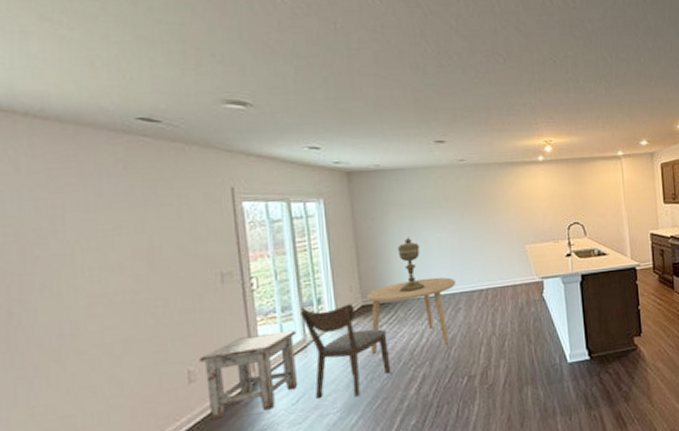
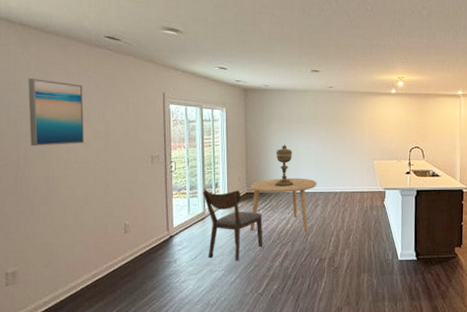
wall art: none [17,183,116,280] -> present [28,78,85,146]
stool: present [199,330,299,420] -> none [133,204,199,262]

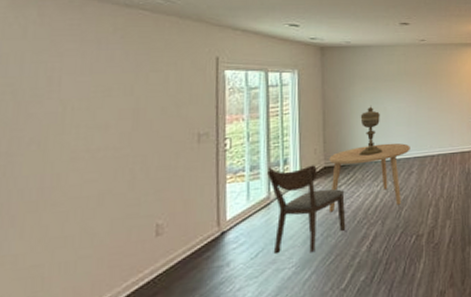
wall art: present [28,78,85,146] -> none [18,47,104,135]

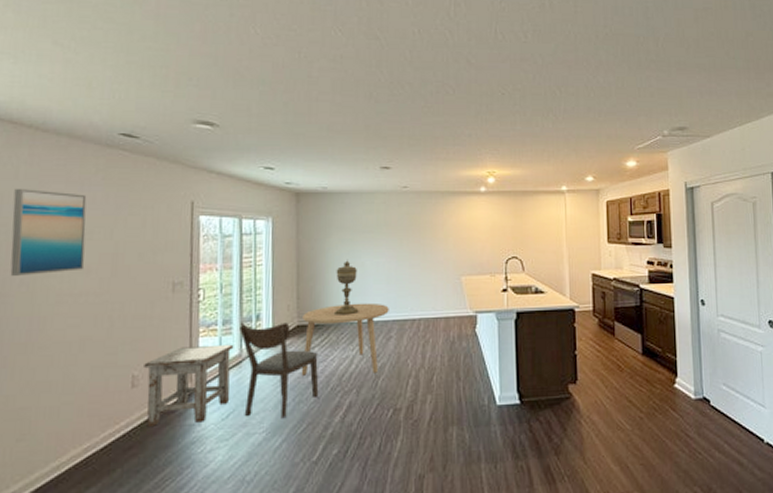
wall art: none [18,47,104,135] -> present [10,188,87,276]
stool: none [169,188,262,272] -> present [144,344,234,426]

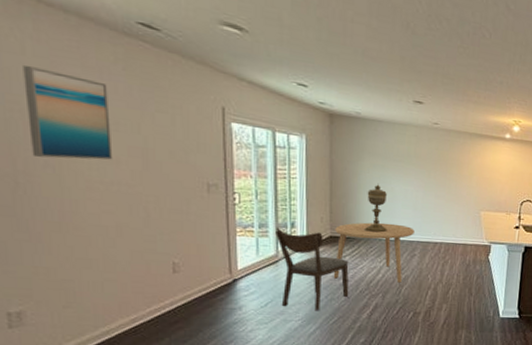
stool: present [144,344,234,426] -> none [184,243,271,308]

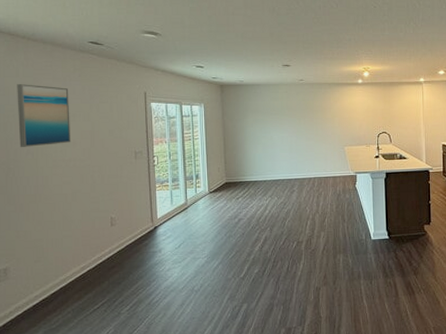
chair: present [275,227,349,311] -> none [184,180,243,248]
dining table: present [333,222,415,283] -> none [229,166,292,218]
decorative urn: present [363,183,387,233] -> none [251,134,270,175]

